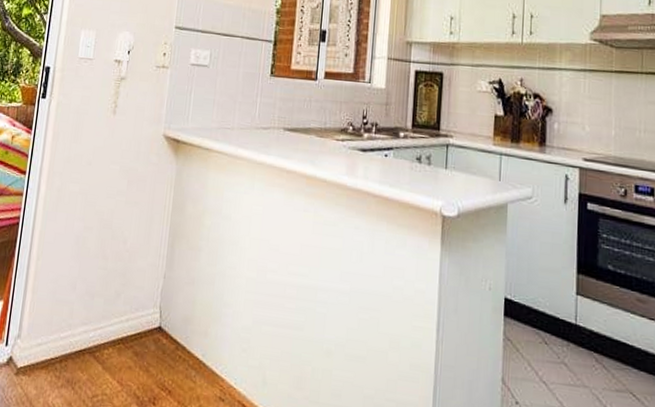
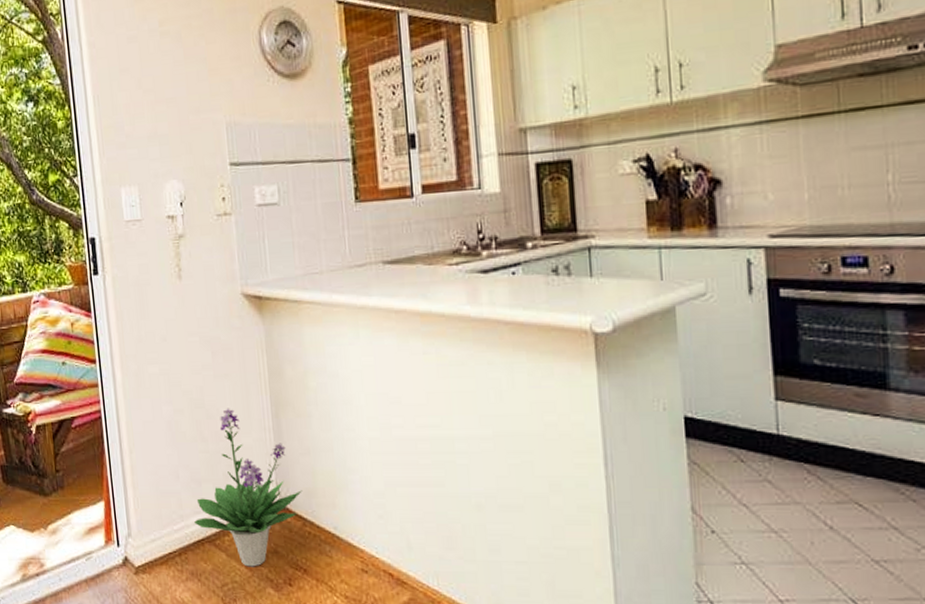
potted plant: none [80,232,181,383] -> present [194,408,302,567]

